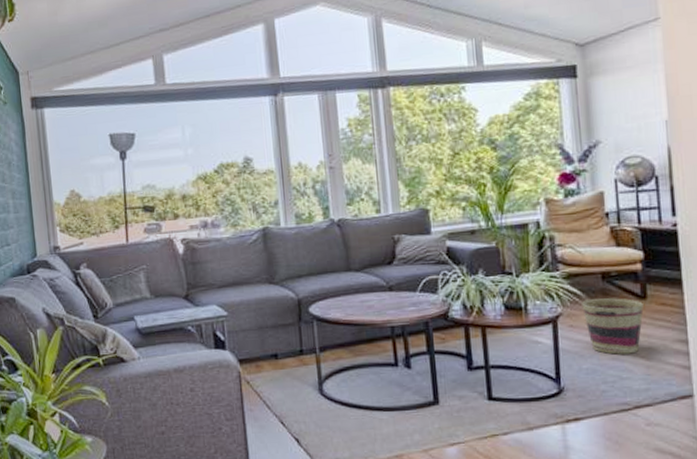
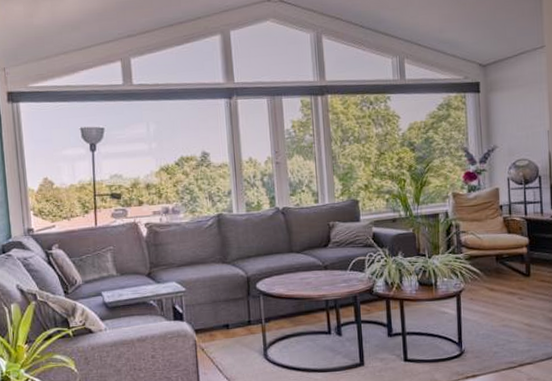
basket: present [582,298,644,355] -> none [480,276,528,322]

